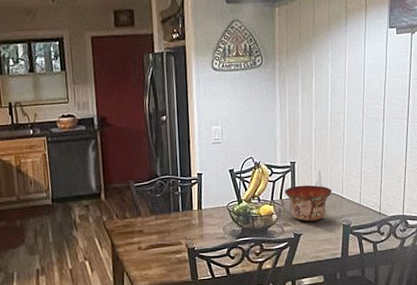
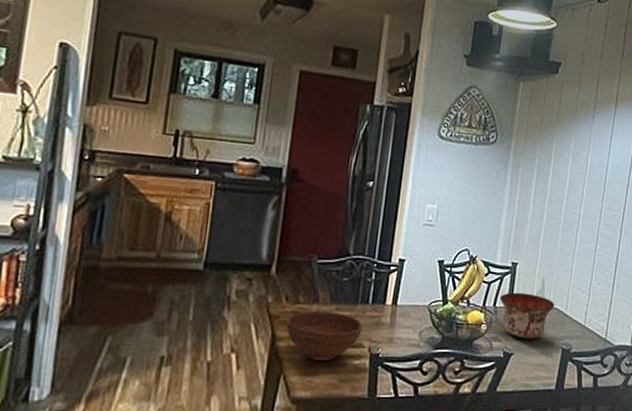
bowl: none [120,221,179,259] -> present [286,311,363,361]

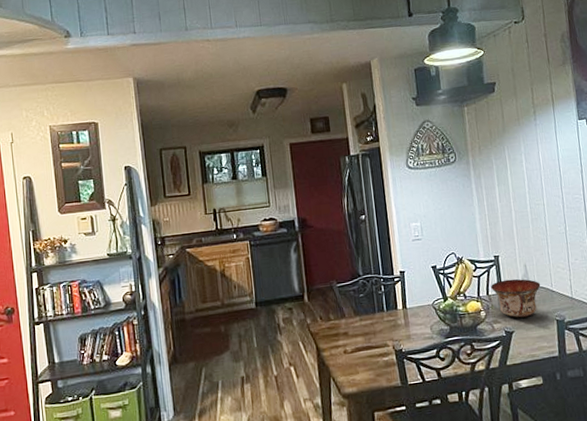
bowl: present [286,311,363,361] -> none [324,322,385,363]

